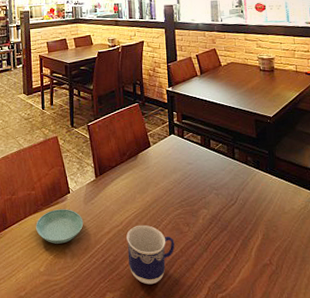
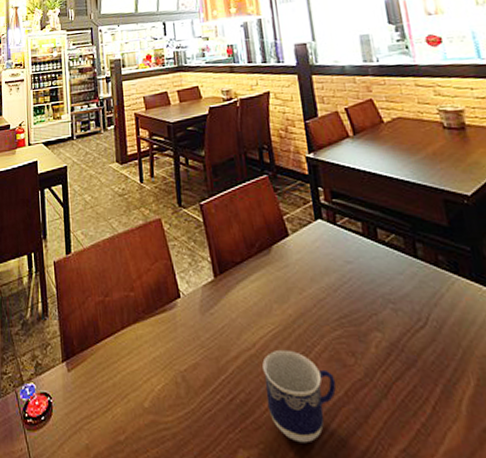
saucer: present [36,209,84,244] -> none [136,319,201,369]

